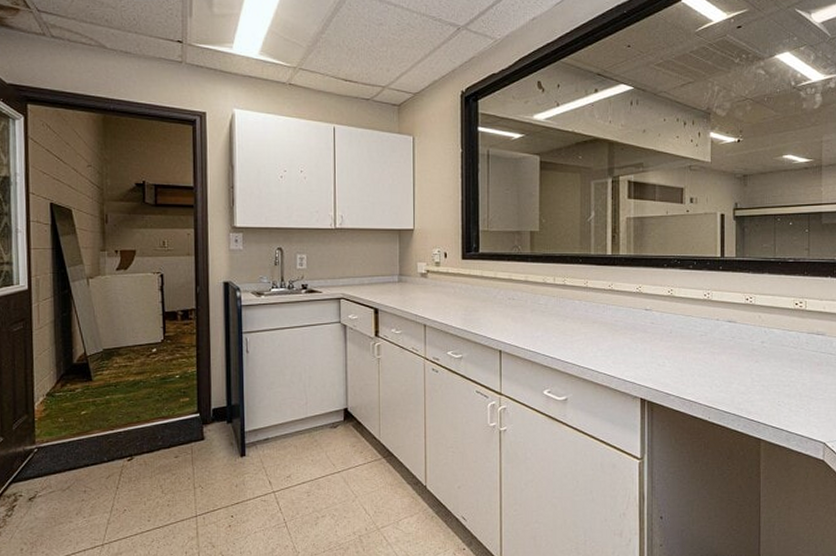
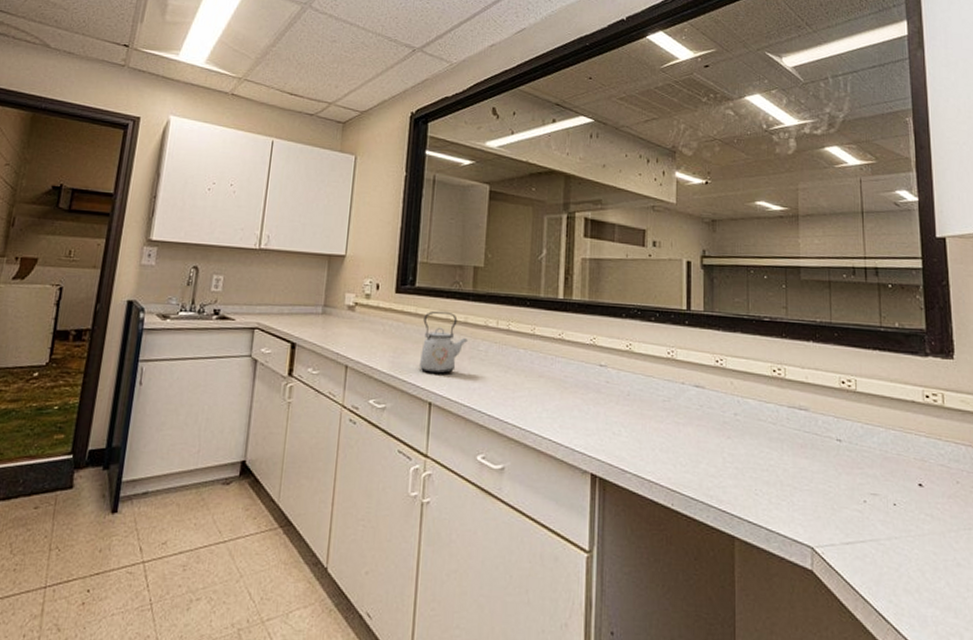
kettle: none [489,272,529,326] -> present [420,310,468,374]

